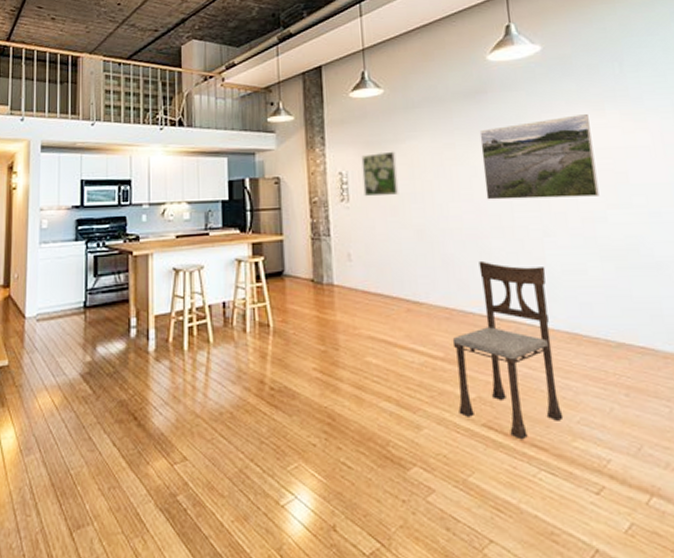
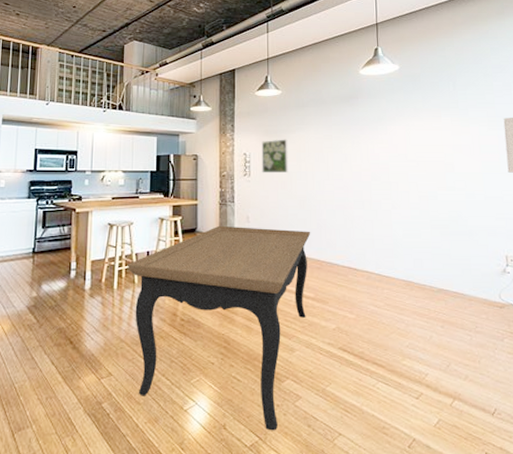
dining table: none [198,266,435,535] -> present [127,225,311,431]
dining chair: present [452,260,564,440] -> none [321,225,397,360]
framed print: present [479,114,599,200] -> none [350,119,433,180]

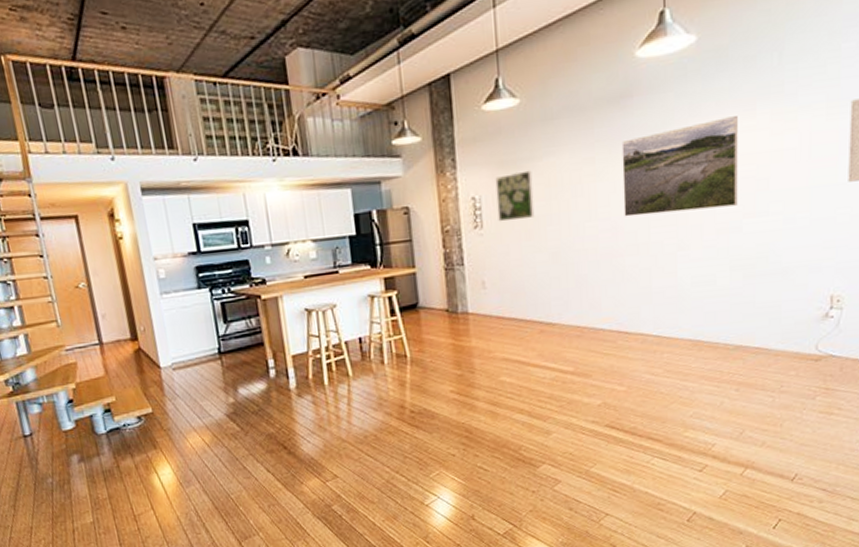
dining table: present [127,225,311,431] -> none [336,291,568,518]
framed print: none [350,119,433,180] -> present [621,116,738,217]

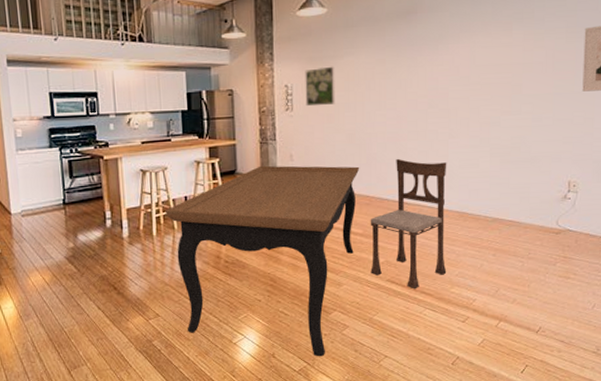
dining table: none [336,291,568,518] -> present [164,165,360,357]
dining chair: none [582,278,679,435] -> present [370,158,447,289]
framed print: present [621,116,738,217] -> none [407,34,498,109]

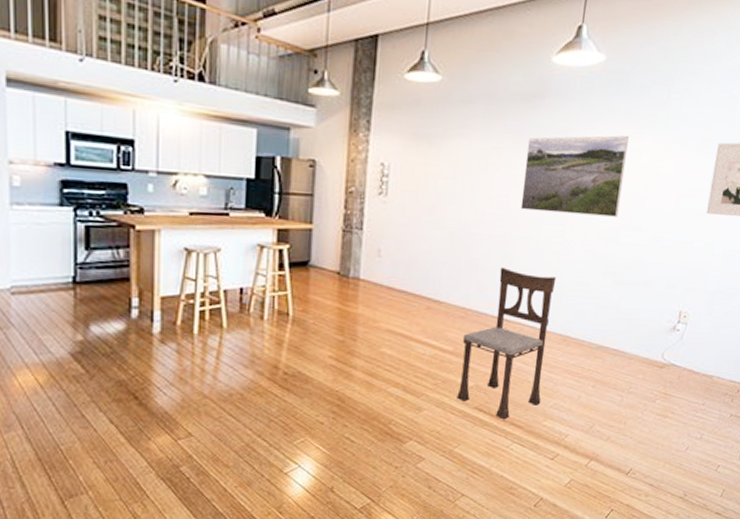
dining table: present [164,165,360,357] -> none [211,259,459,493]
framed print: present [305,66,336,107] -> none [403,147,443,194]
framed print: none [407,34,498,109] -> present [520,135,629,217]

